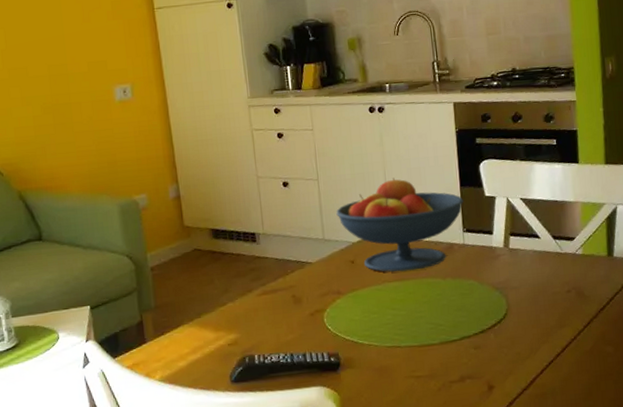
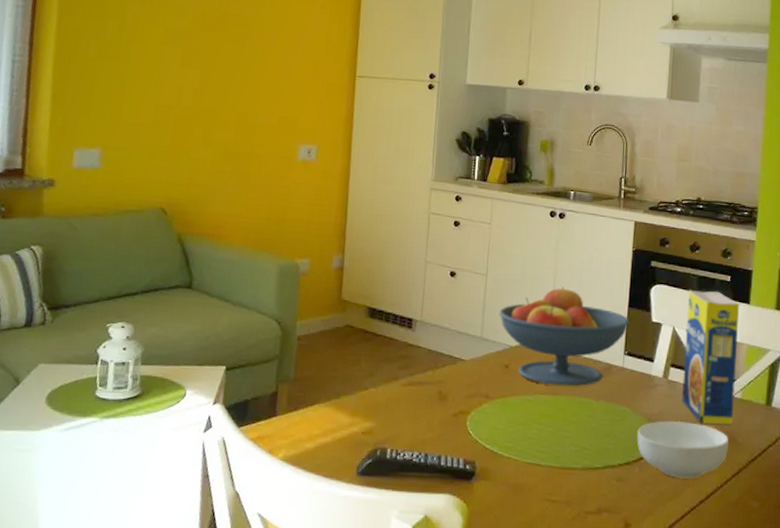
cereal bowl: none [487,284,577,338] -> present [637,420,729,480]
legume: none [516,156,578,283] -> present [682,290,740,424]

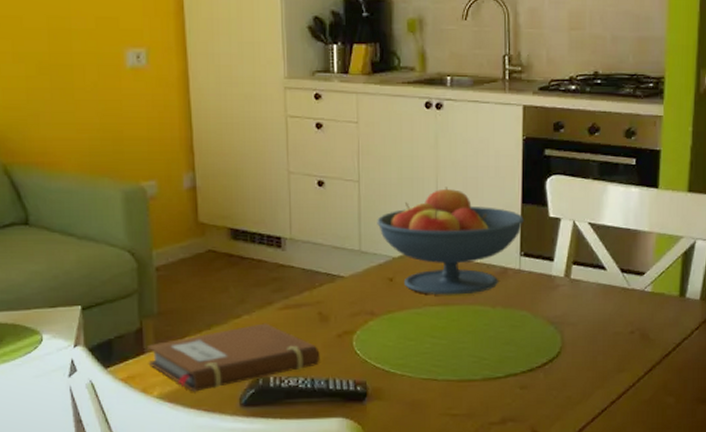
notebook: none [278,397,436,457] -> present [147,323,320,392]
cereal bowl: present [637,420,729,480] -> none [540,321,640,382]
legume: present [682,290,740,424] -> none [587,177,648,321]

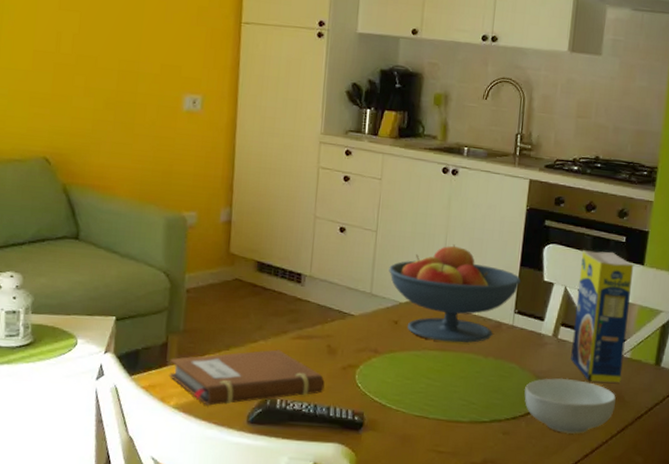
cereal bowl: none [540,321,640,382] -> present [524,378,616,434]
legume: none [587,177,648,321] -> present [570,250,634,382]

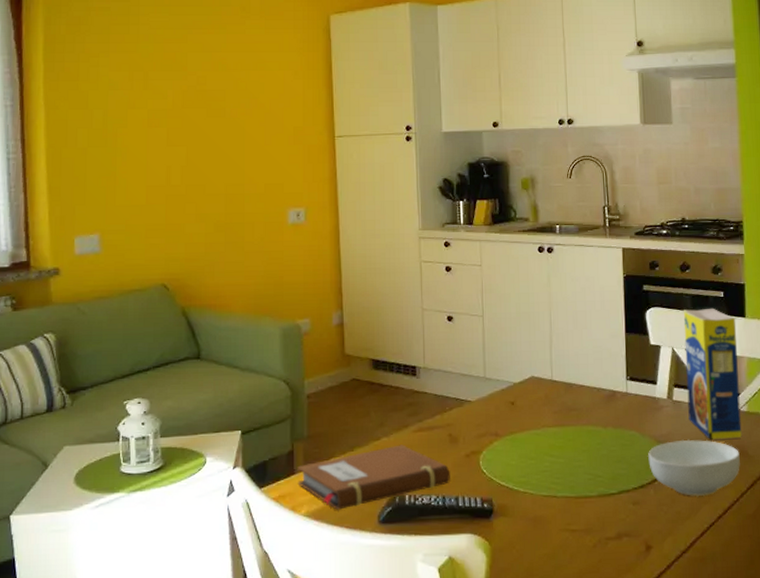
fruit bowl: present [389,244,522,343] -> none [499,319,629,417]

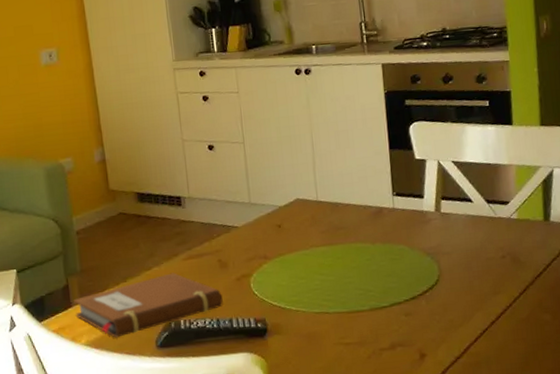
cereal bowl: present [648,439,740,497] -> none [418,249,512,305]
legume: present [683,308,742,439] -> none [447,117,513,249]

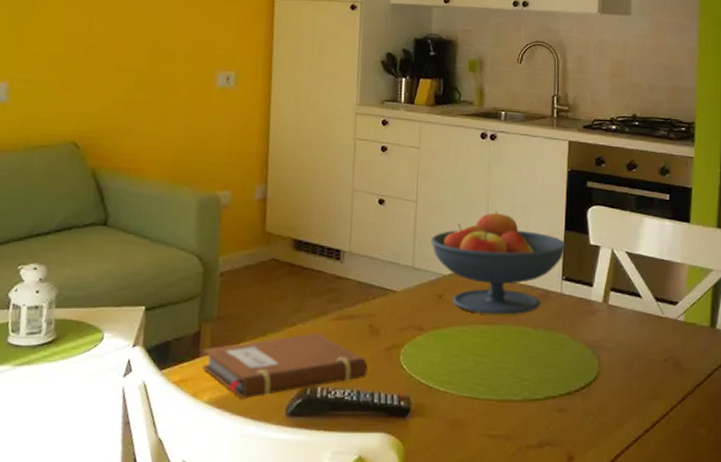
fruit bowl: none [262,140,394,237] -> present [430,211,567,315]

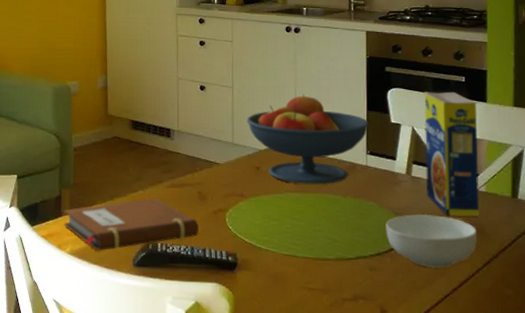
cereal bowl: none [578,346,673,408] -> present [386,213,477,269]
legume: none [623,210,680,349] -> present [424,91,480,216]

